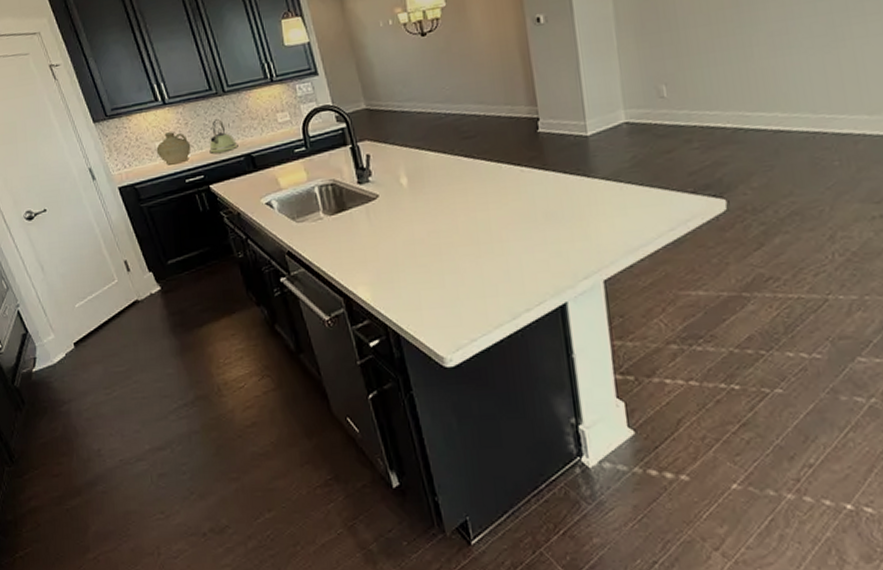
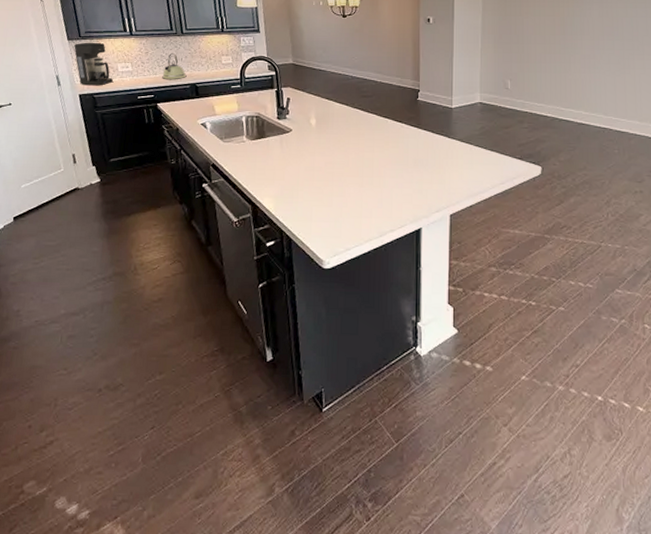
coffee maker: none [102,119,153,175] -> present [74,42,113,86]
ceramic jug: present [156,132,191,165] -> none [117,57,148,83]

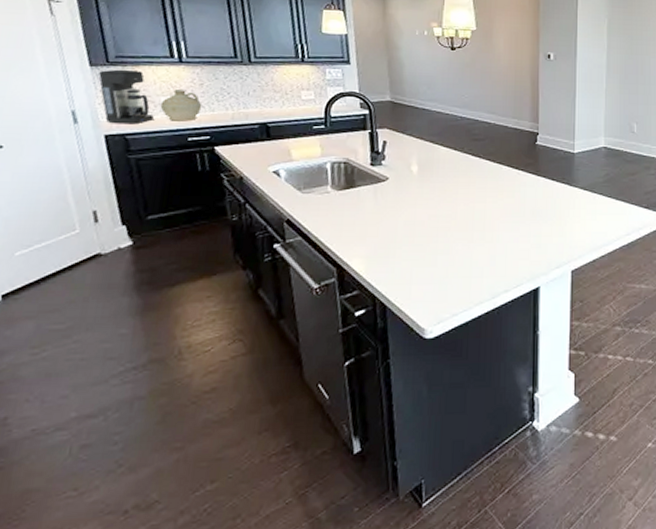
ceramic jug: none [117,57,148,83] -> present [160,89,202,122]
kettle: present [162,53,187,80] -> none [221,86,255,119]

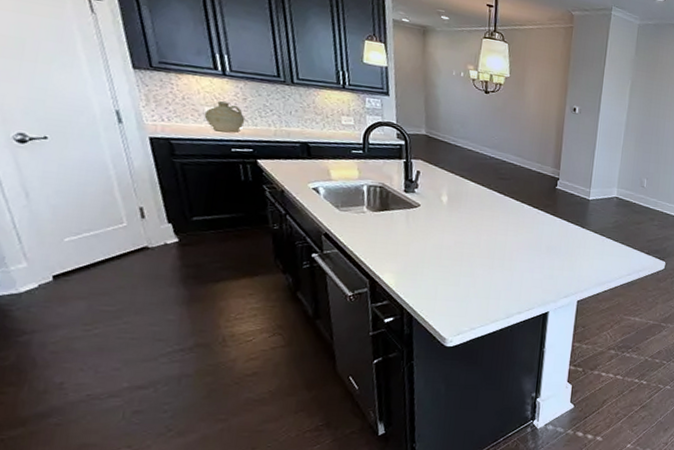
coffee maker: present [98,69,154,125] -> none [142,74,198,131]

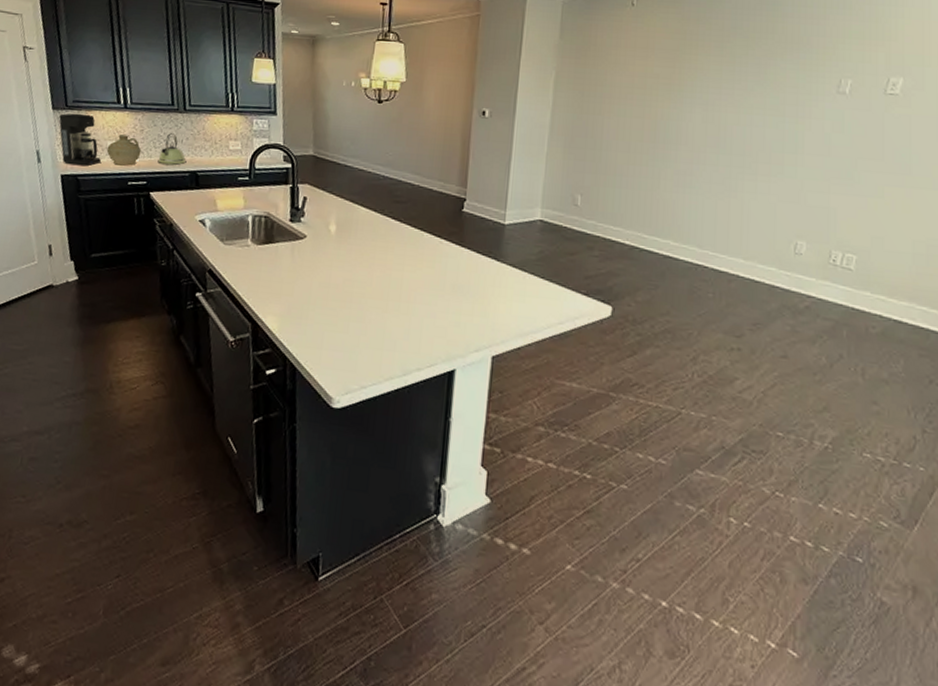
coffee maker: none [142,74,198,131] -> present [59,113,101,166]
kettle: none [264,104,297,136] -> present [157,133,187,166]

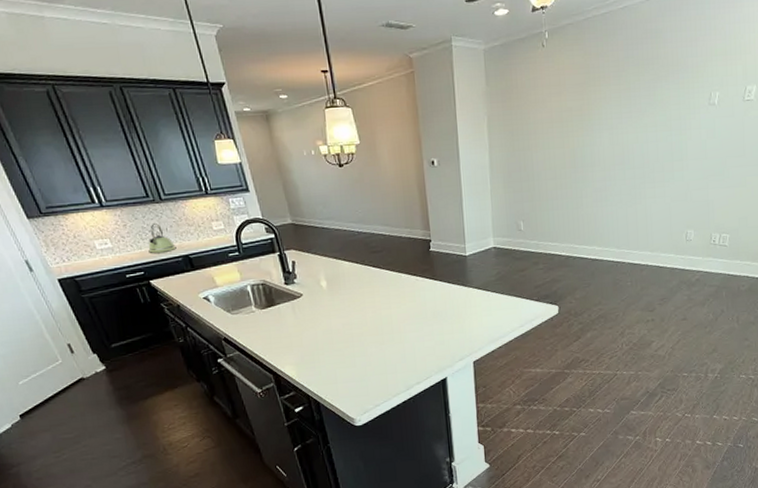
coffee maker: present [59,113,101,166] -> none [37,218,93,268]
ceramic jug: present [106,134,142,166] -> none [95,232,131,262]

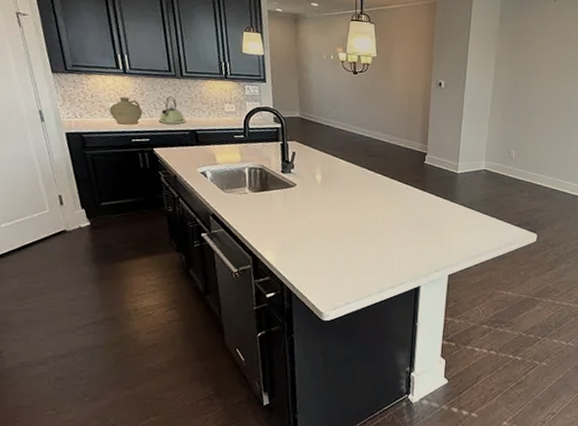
ceramic jug: none [95,232,131,262] -> present [109,97,143,125]

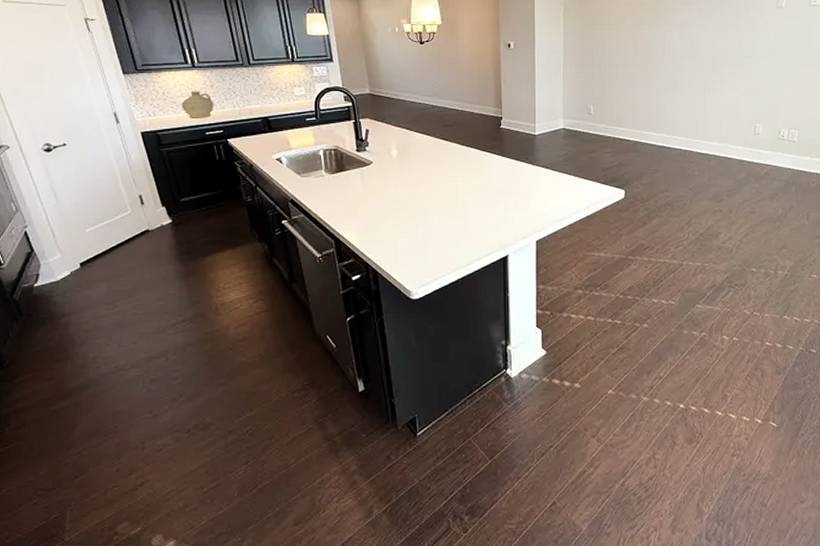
kettle: present [159,96,186,125] -> none [231,86,257,114]

